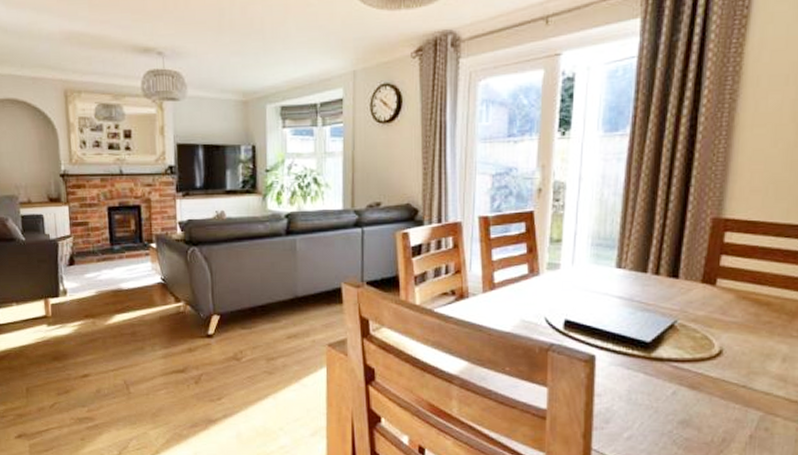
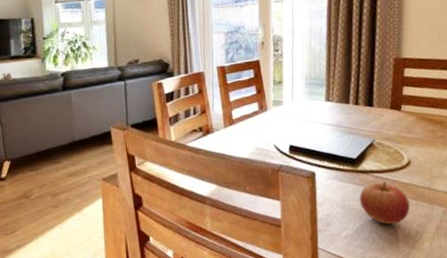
apple: none [650,374,717,428] -> present [359,182,410,225]

